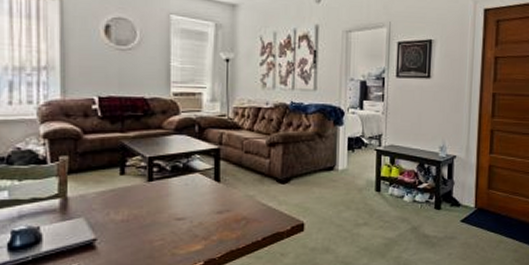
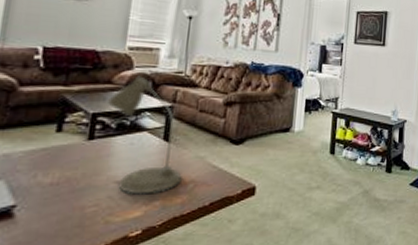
desk lamp: none [159,120,235,230] -> present [106,76,182,195]

